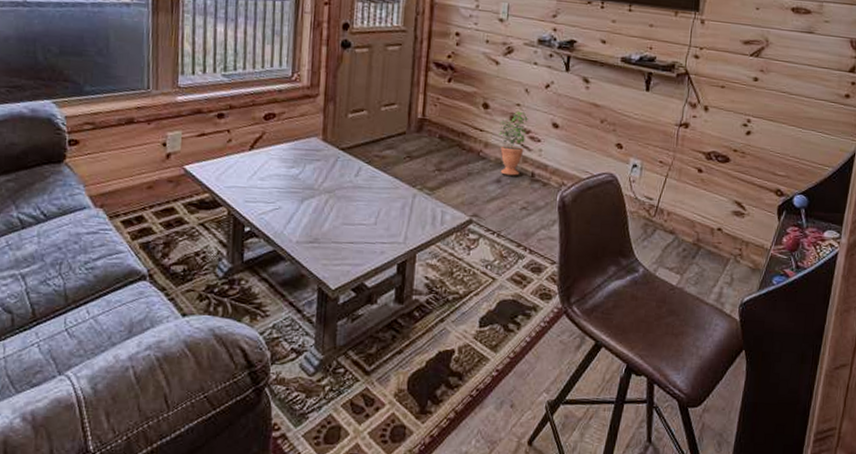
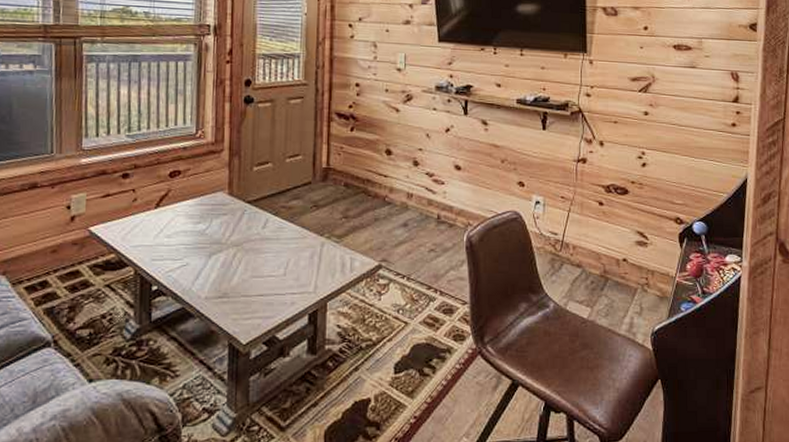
potted plant: present [499,110,528,176] -> none [403,154,431,219]

